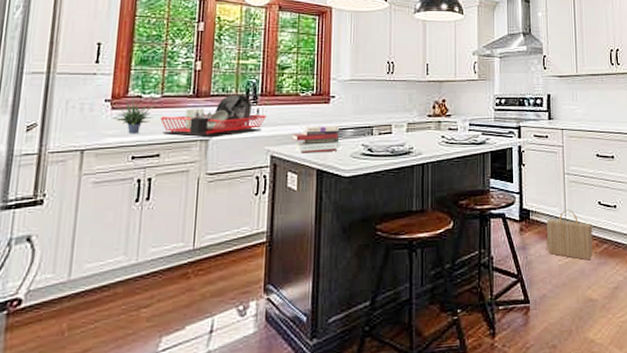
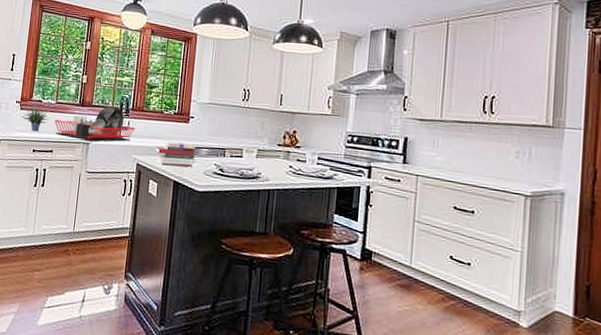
shopping bag: present [545,209,598,261] -> none [385,257,443,313]

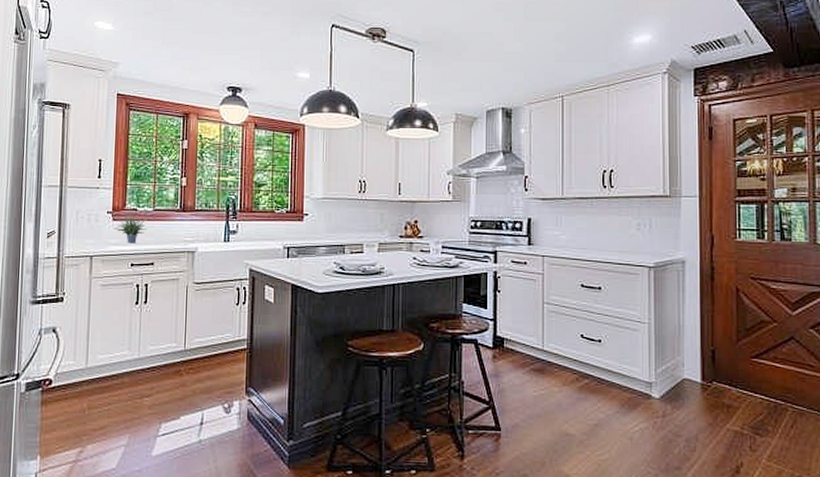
dish rack: present [54,106,135,142] -> none [153,209,245,250]
books: present [155,141,196,167] -> none [268,242,314,269]

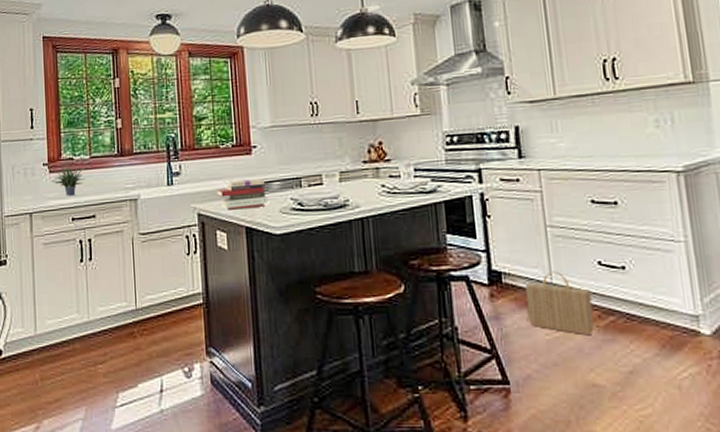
books: none [268,242,314,269] -> present [216,177,268,210]
shopping bag: none [520,340,577,394] -> present [524,271,601,336]

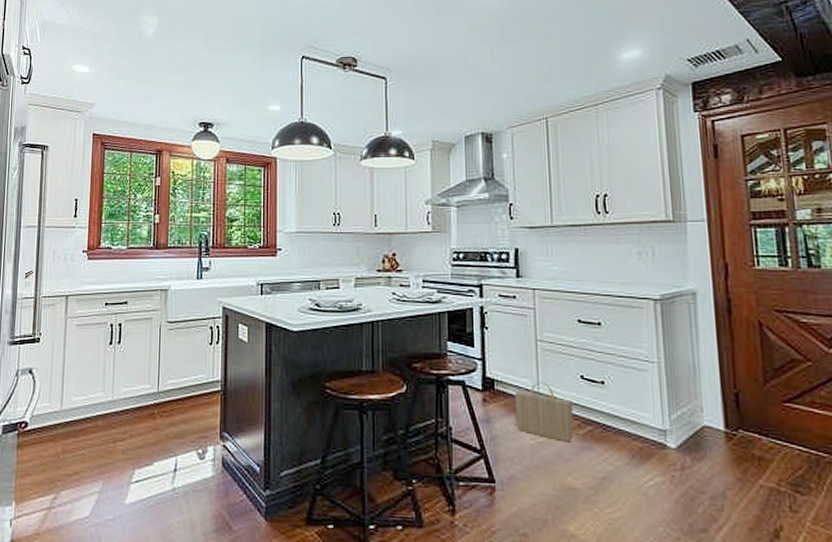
potted plant: present [51,161,86,196] -> none [89,249,123,282]
books: present [216,177,268,210] -> none [242,278,288,306]

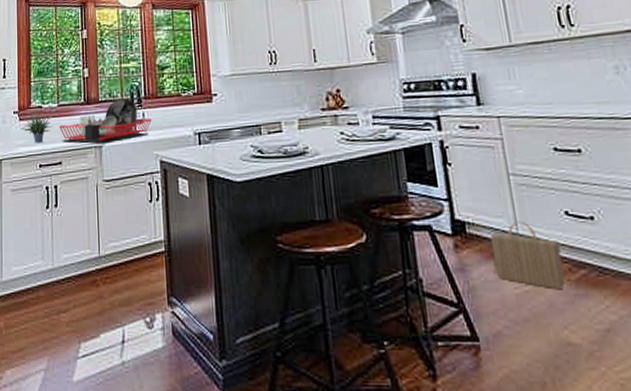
potted plant: none [89,249,123,282] -> present [21,109,54,143]
dish rack: none [127,246,218,288] -> present [59,98,152,144]

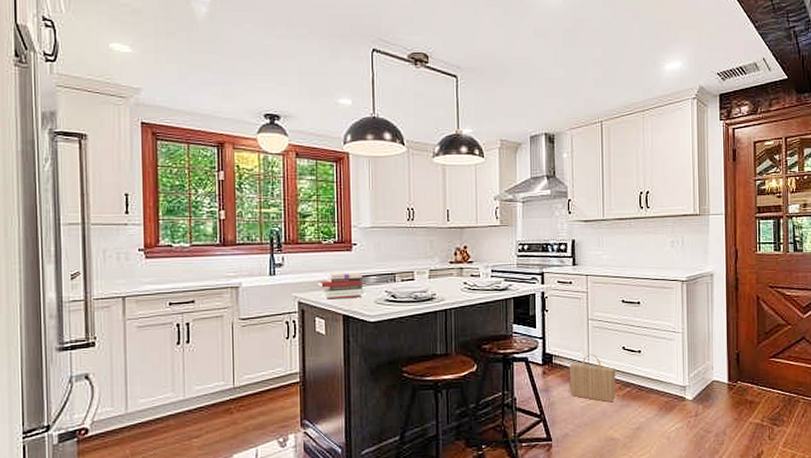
potted plant: present [21,109,54,143] -> none [147,247,186,282]
dish rack: present [59,98,152,144] -> none [192,242,291,285]
books: none [178,125,229,157] -> present [317,272,365,300]

